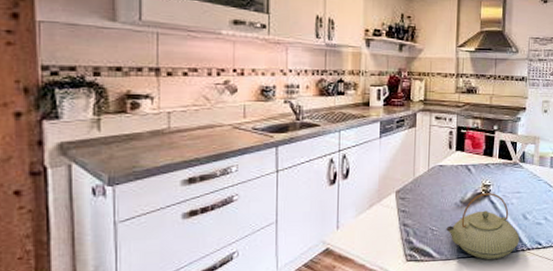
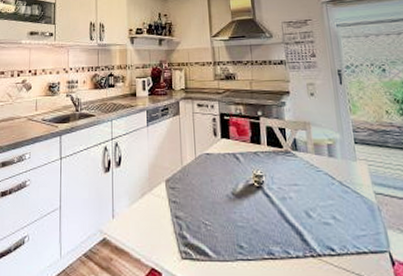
teapot: present [446,193,519,259] -> none [220,185,306,265]

